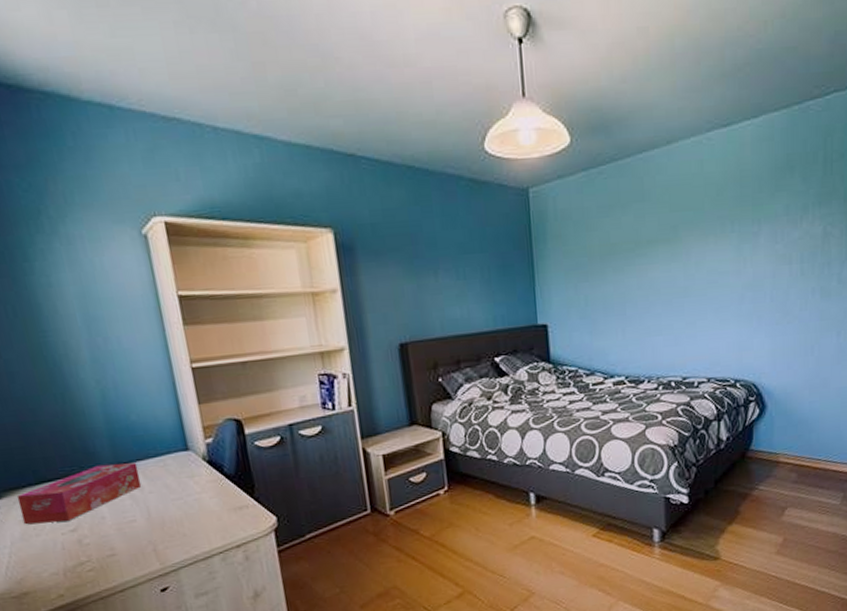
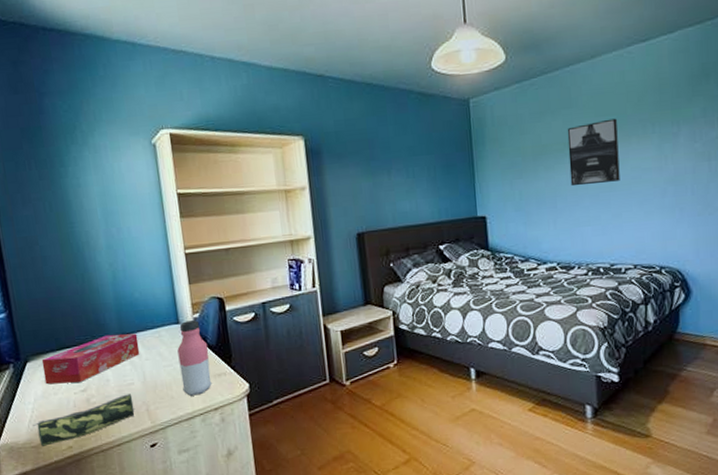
pencil case: none [12,532,139,596] -> present [33,394,135,446]
water bottle: none [188,446,232,533] -> present [177,320,212,396]
wall art: none [638,214,695,291] -> present [567,118,620,187]

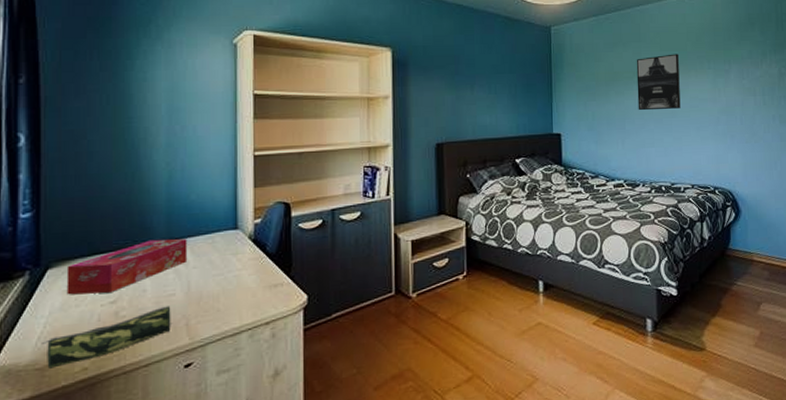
water bottle: present [177,320,212,396] -> none [231,226,267,309]

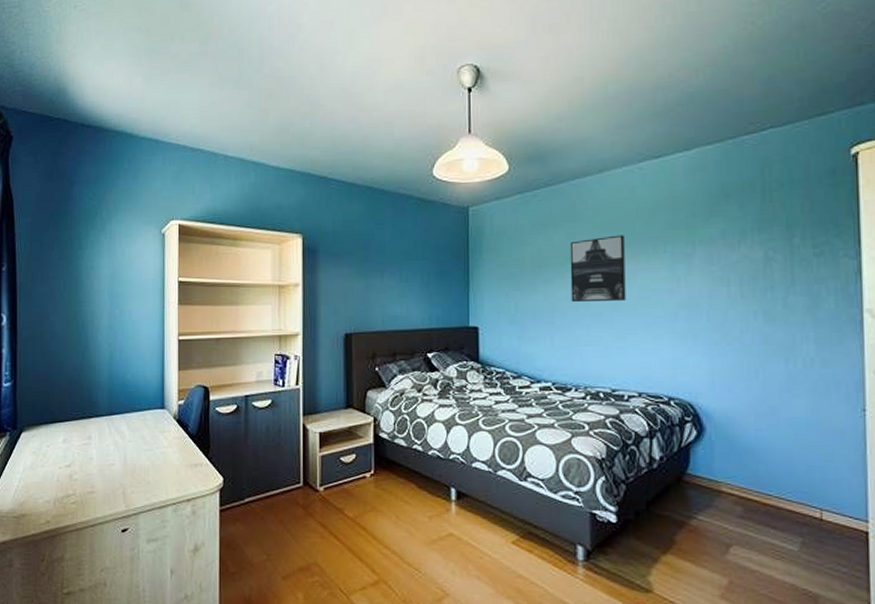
pencil case: present [42,306,171,369] -> none [18,474,112,518]
tissue box: present [66,239,188,295] -> none [35,413,124,457]

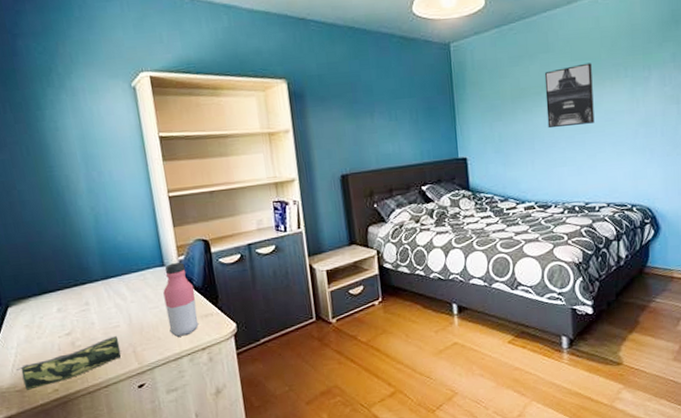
pencil case: none [18,474,112,518] -> present [17,336,122,390]
water bottle: none [159,407,189,484] -> present [163,262,199,337]

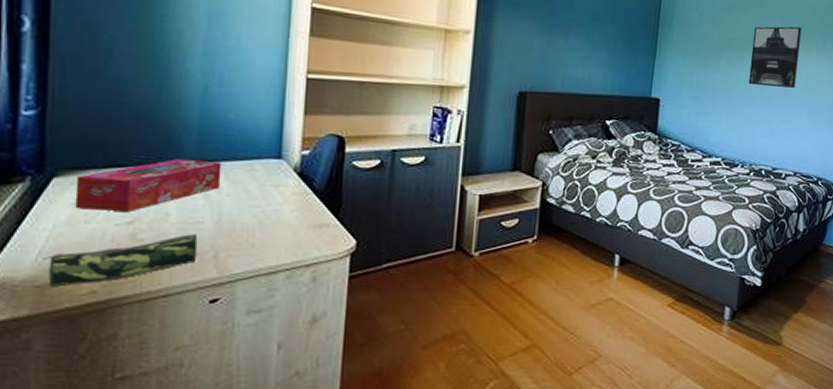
tissue box: none [23,276,125,329] -> present [75,158,222,211]
water bottle: present [163,262,199,337] -> none [269,157,314,247]

